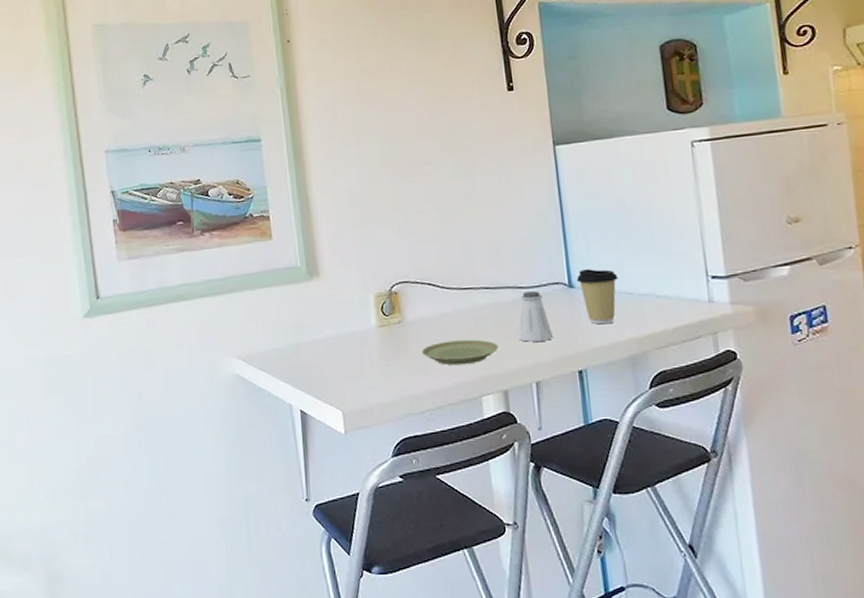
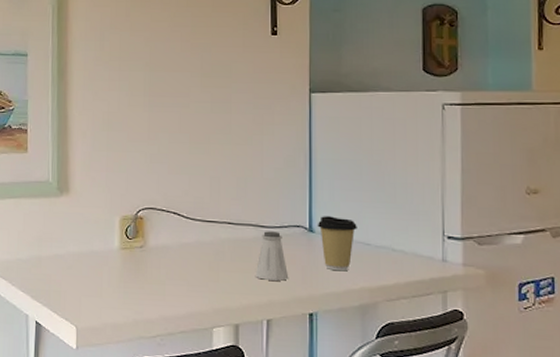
plate: present [421,339,500,366] -> none [159,270,236,296]

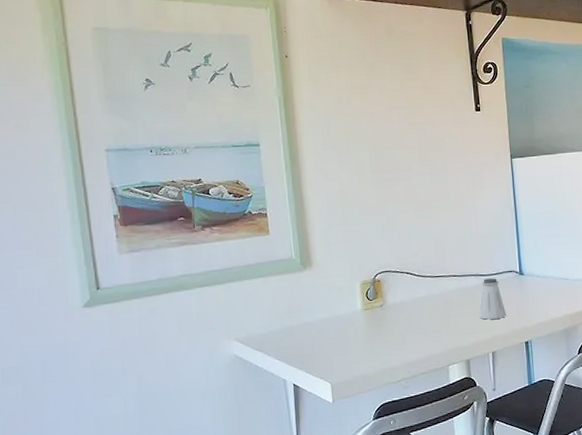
coffee cup: present [317,216,357,271] -> none [525,260,557,304]

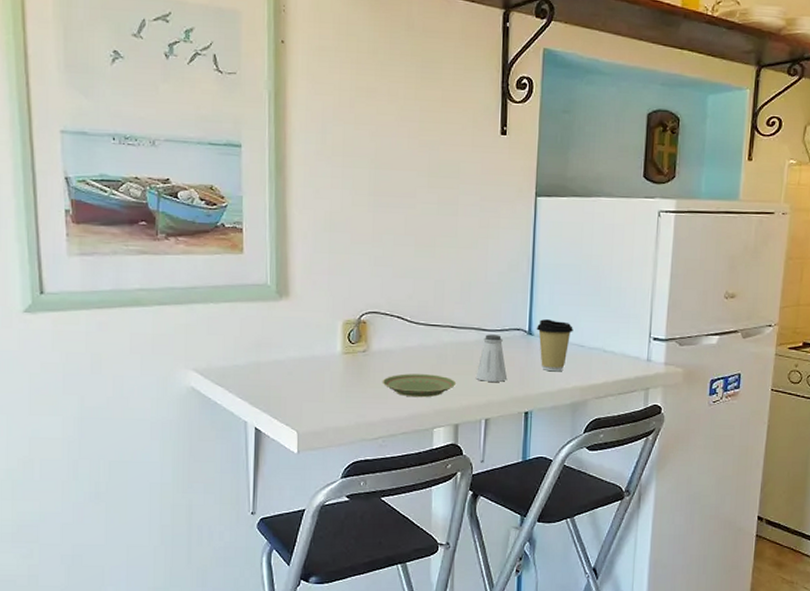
plate: none [399,318,464,341] -> present [382,374,457,398]
coffee cup: none [525,260,557,304] -> present [536,319,573,372]

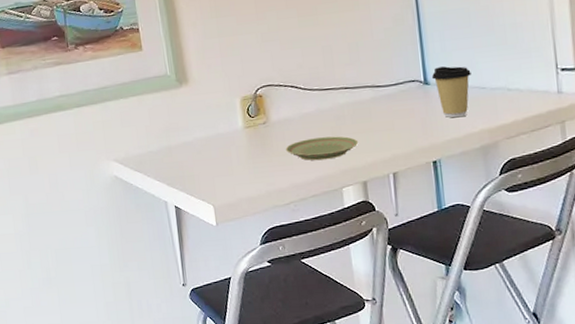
saltshaker: present [475,334,508,382] -> none [376,89,410,137]

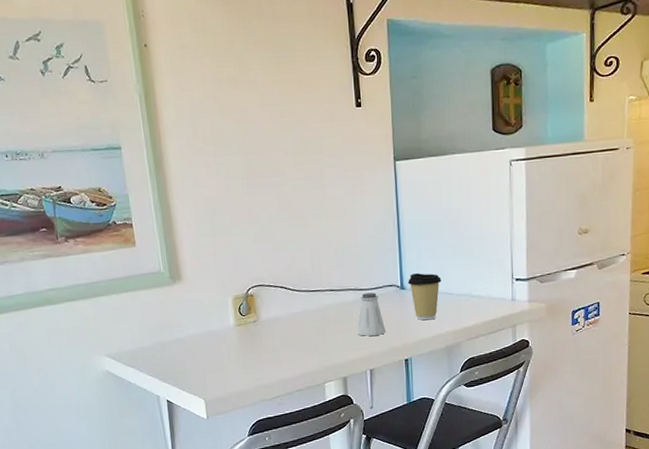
plate: present [285,136,359,161] -> none [274,335,341,358]
saltshaker: none [376,89,410,137] -> present [357,292,386,336]

